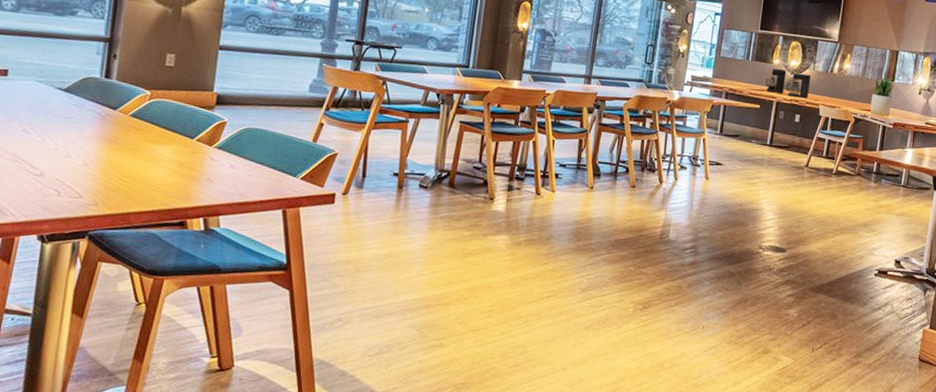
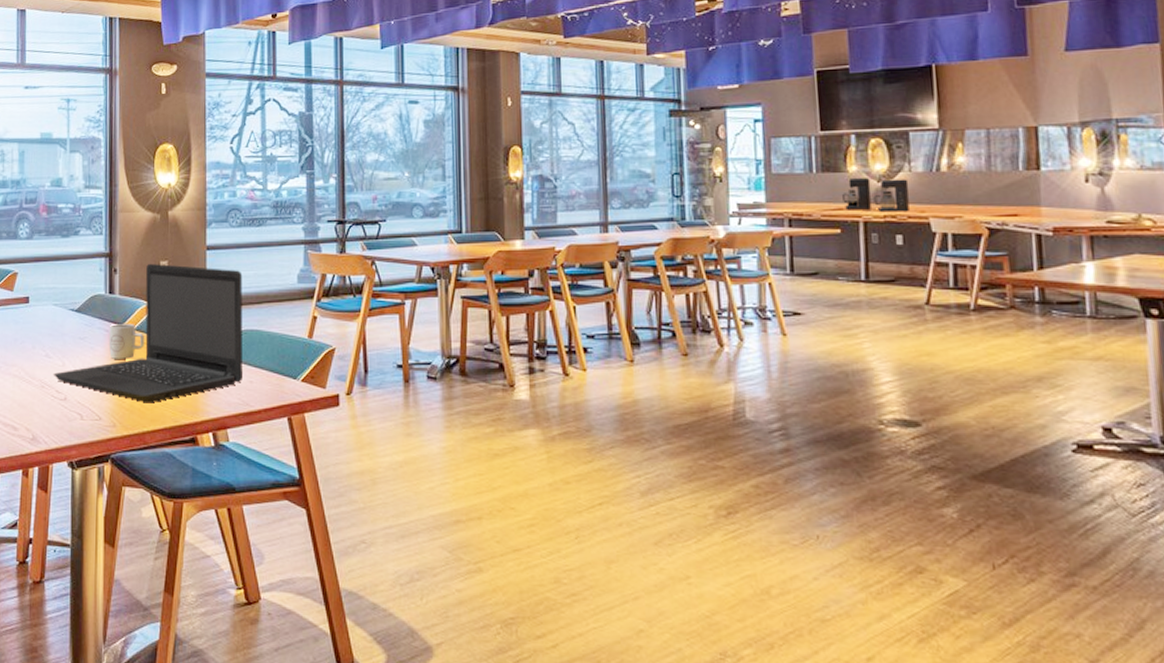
laptop: none [29,54,254,186] -> present [53,263,243,402]
mug: none [98,108,140,143] -> present [108,324,144,359]
planter: present [870,76,894,117] -> none [1008,164,1044,221]

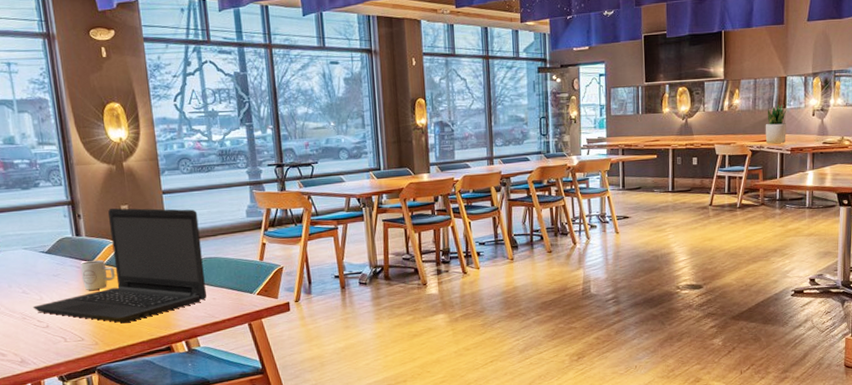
coffee maker: present [842,178,872,210] -> none [659,117,678,141]
coffee maker: present [873,179,910,213] -> none [679,117,703,142]
planter: none [1008,164,1044,221] -> present [765,104,786,145]

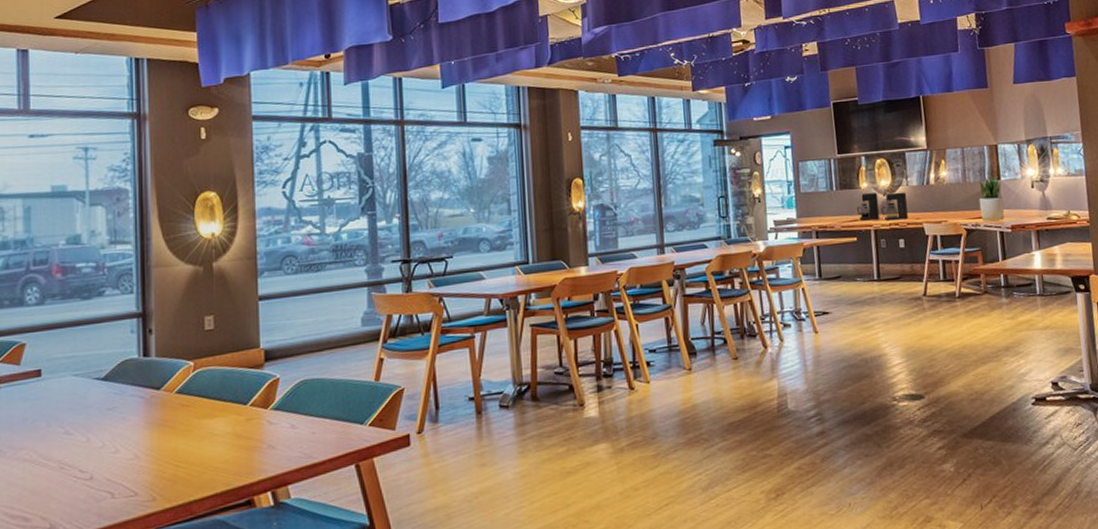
laptop: present [32,208,206,323] -> none [74,318,304,470]
mug: present [80,260,115,290] -> none [144,387,188,427]
coffee maker: none [659,117,678,141] -> present [857,193,880,221]
coffee maker: none [679,117,703,142] -> present [881,192,908,221]

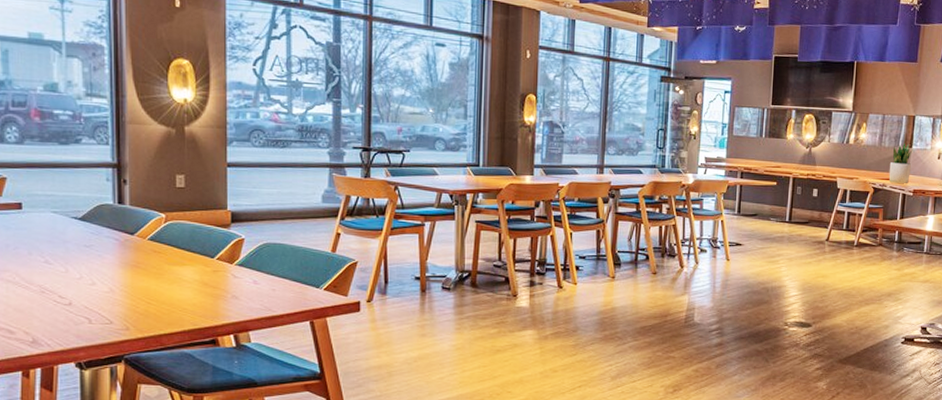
coffee maker: present [857,193,880,221] -> none [781,144,802,169]
coffee maker: present [881,192,908,221] -> none [802,146,827,172]

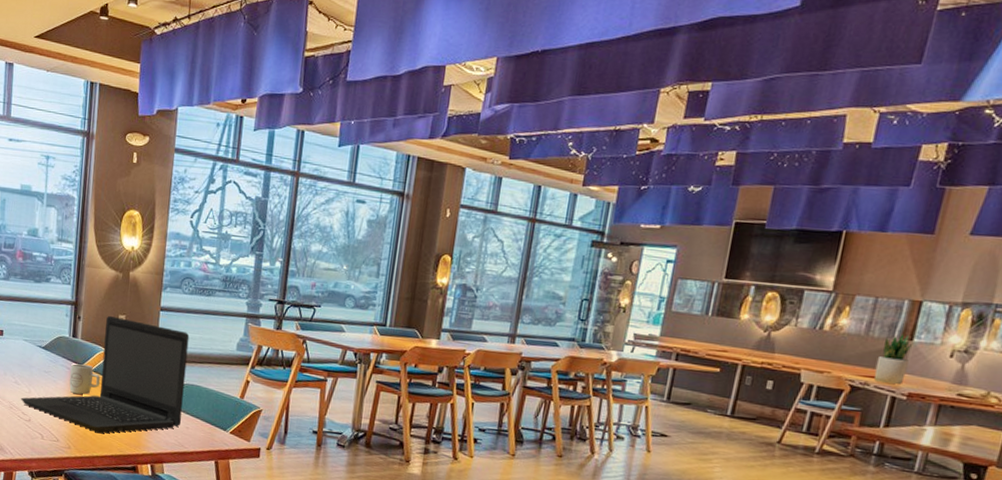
laptop: none [54,176,266,307] -> present [20,315,190,434]
mug: none [119,233,159,267] -> present [69,363,100,395]

